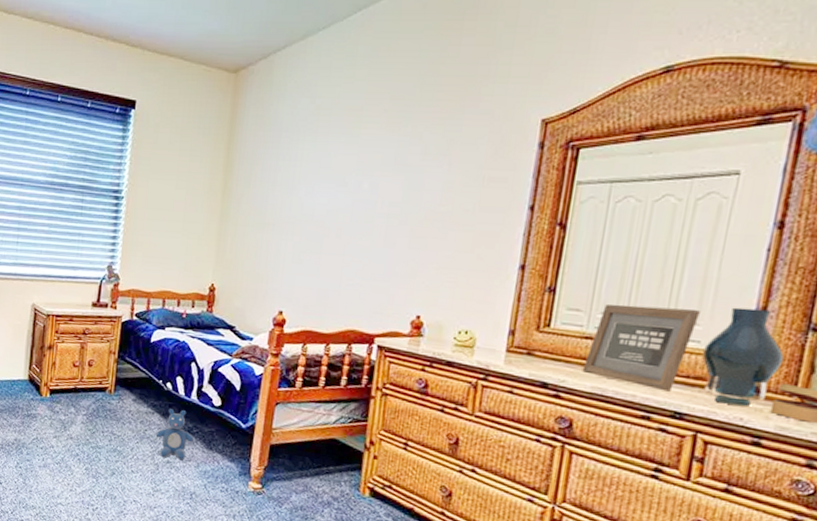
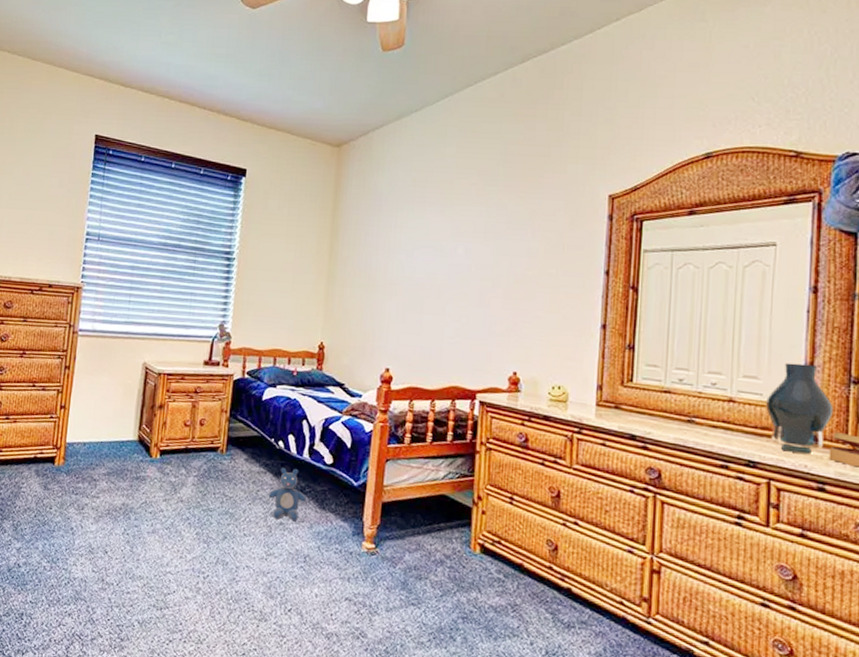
picture frame: present [582,304,700,392] -> none [664,360,759,442]

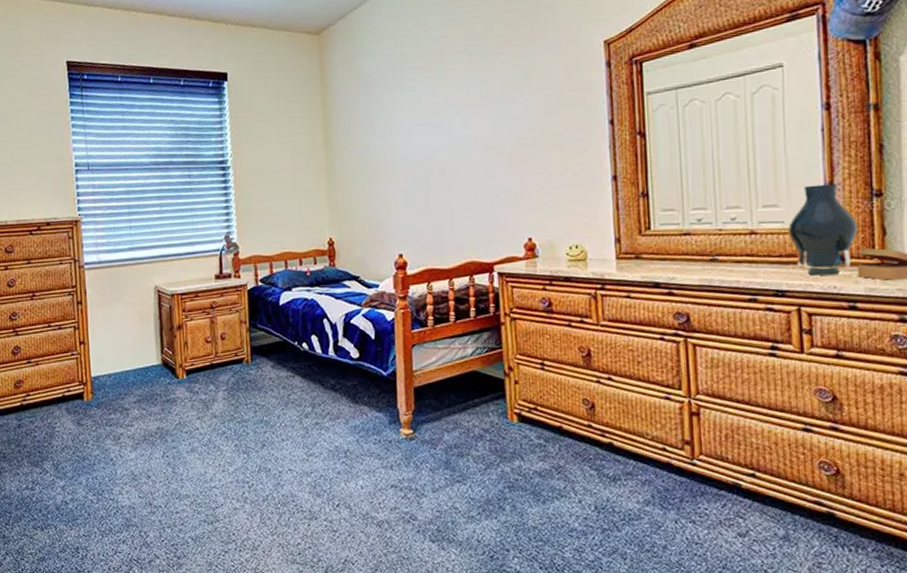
stuffed animal: present [268,468,306,522] -> none [300,368,338,420]

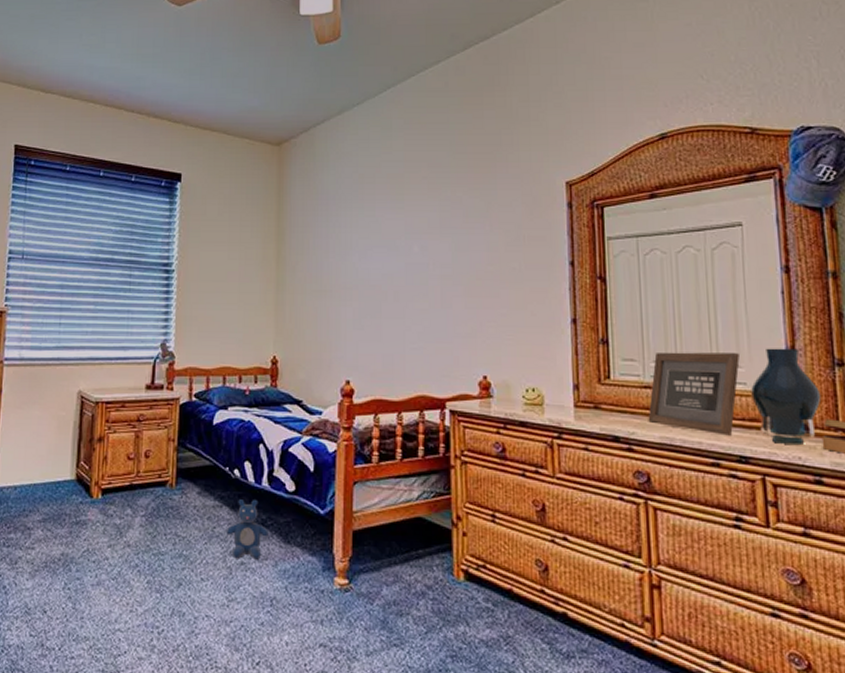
stuffed animal: none [300,368,338,420] -> present [226,499,268,560]
picture frame: none [687,193,778,273] -> present [648,352,740,436]

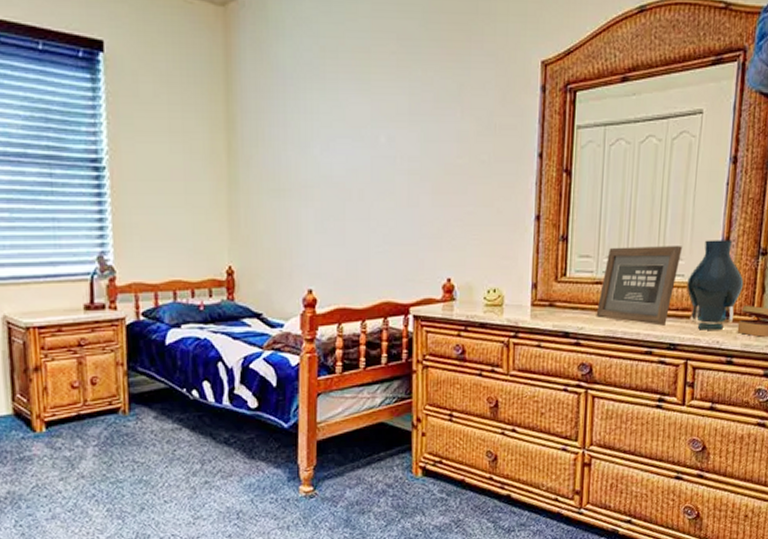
stuffed animal: present [226,499,268,560] -> none [187,420,232,479]

